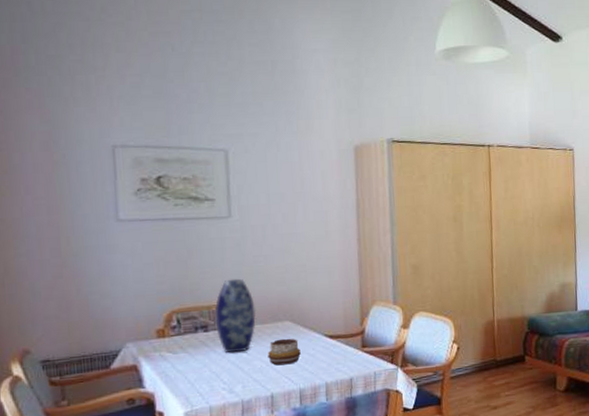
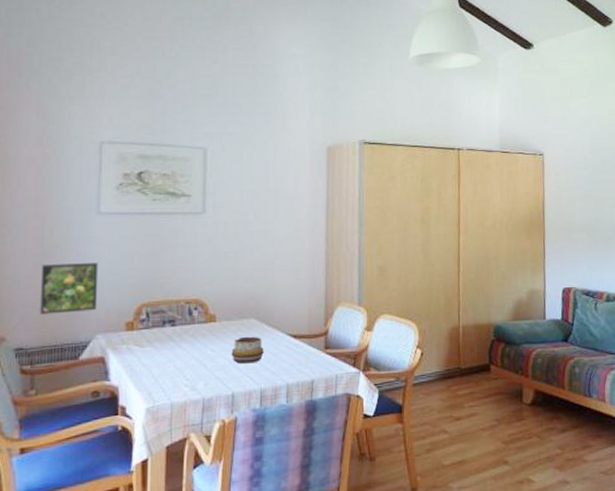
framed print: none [61,271,124,326] -> present [40,263,99,315]
vase: present [215,278,257,353] -> none [183,274,223,349]

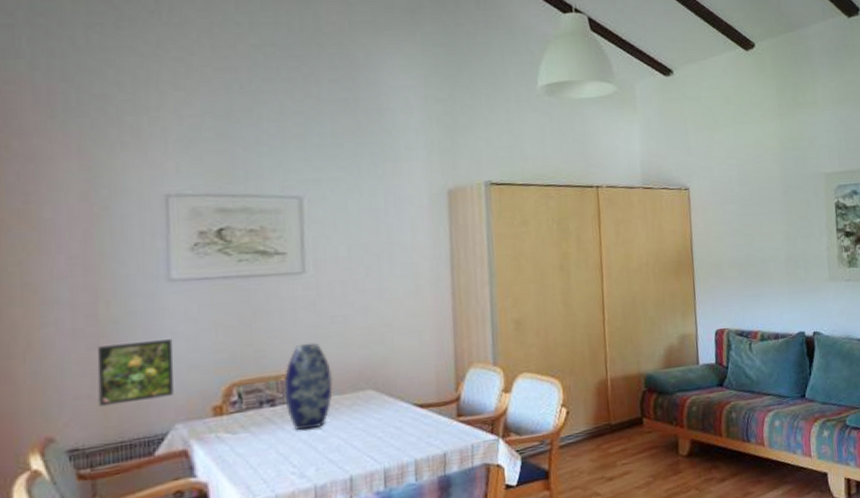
vase: none [183,274,223,349] -> present [284,343,334,431]
decorative bowl: present [231,336,264,364] -> none [346,409,386,443]

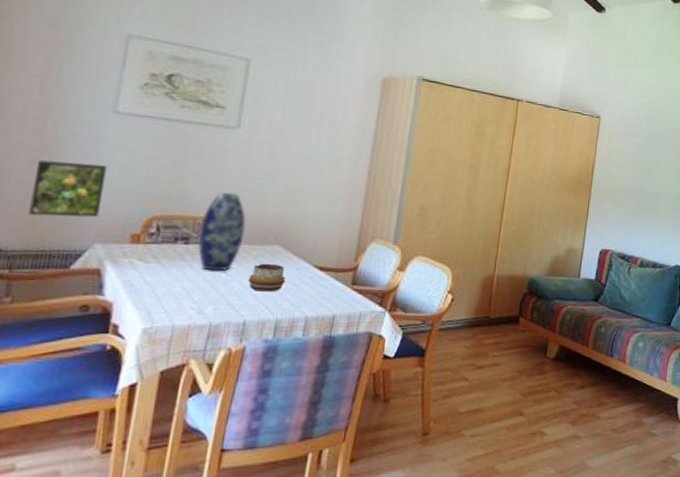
decorative bowl: none [346,409,386,443] -> present [248,263,286,292]

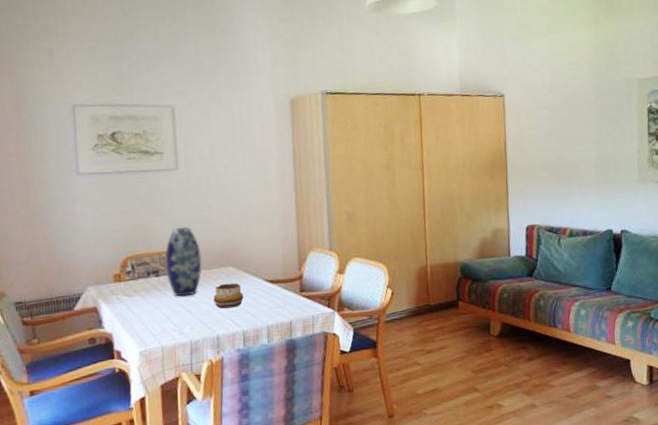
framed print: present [28,160,108,218] -> none [30,220,85,271]

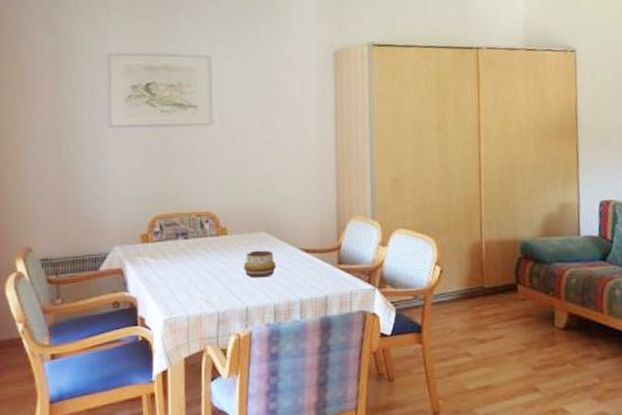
vase: present [165,226,202,297] -> none [194,186,234,262]

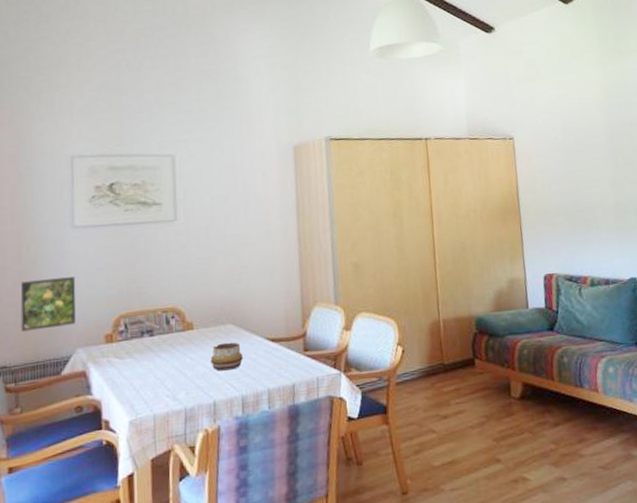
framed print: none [60,175,113,226] -> present [20,276,76,332]

